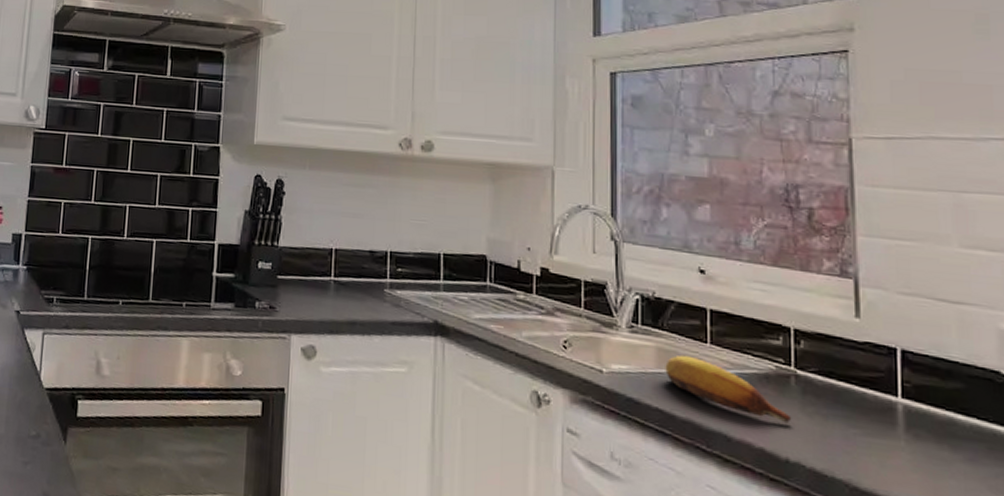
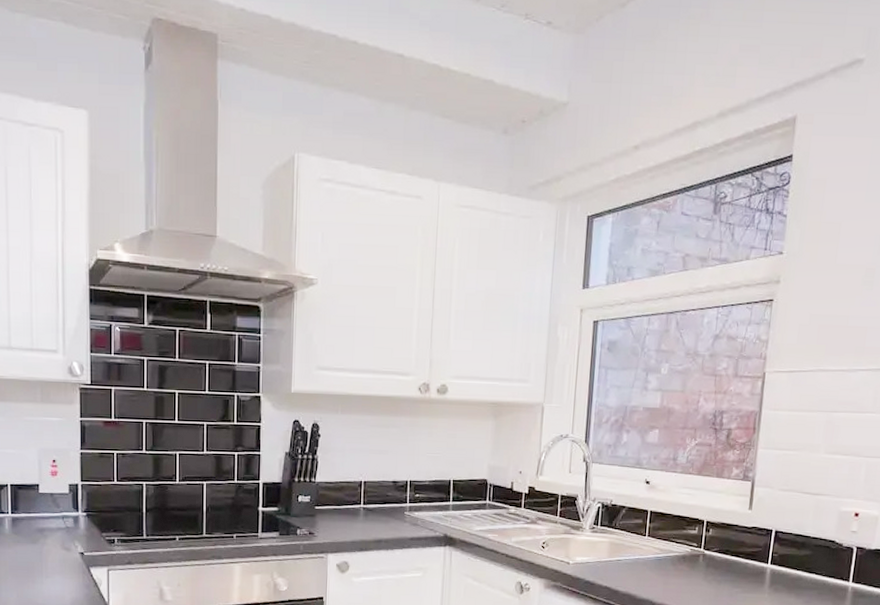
fruit: present [665,355,792,424] -> none [614,546,697,589]

